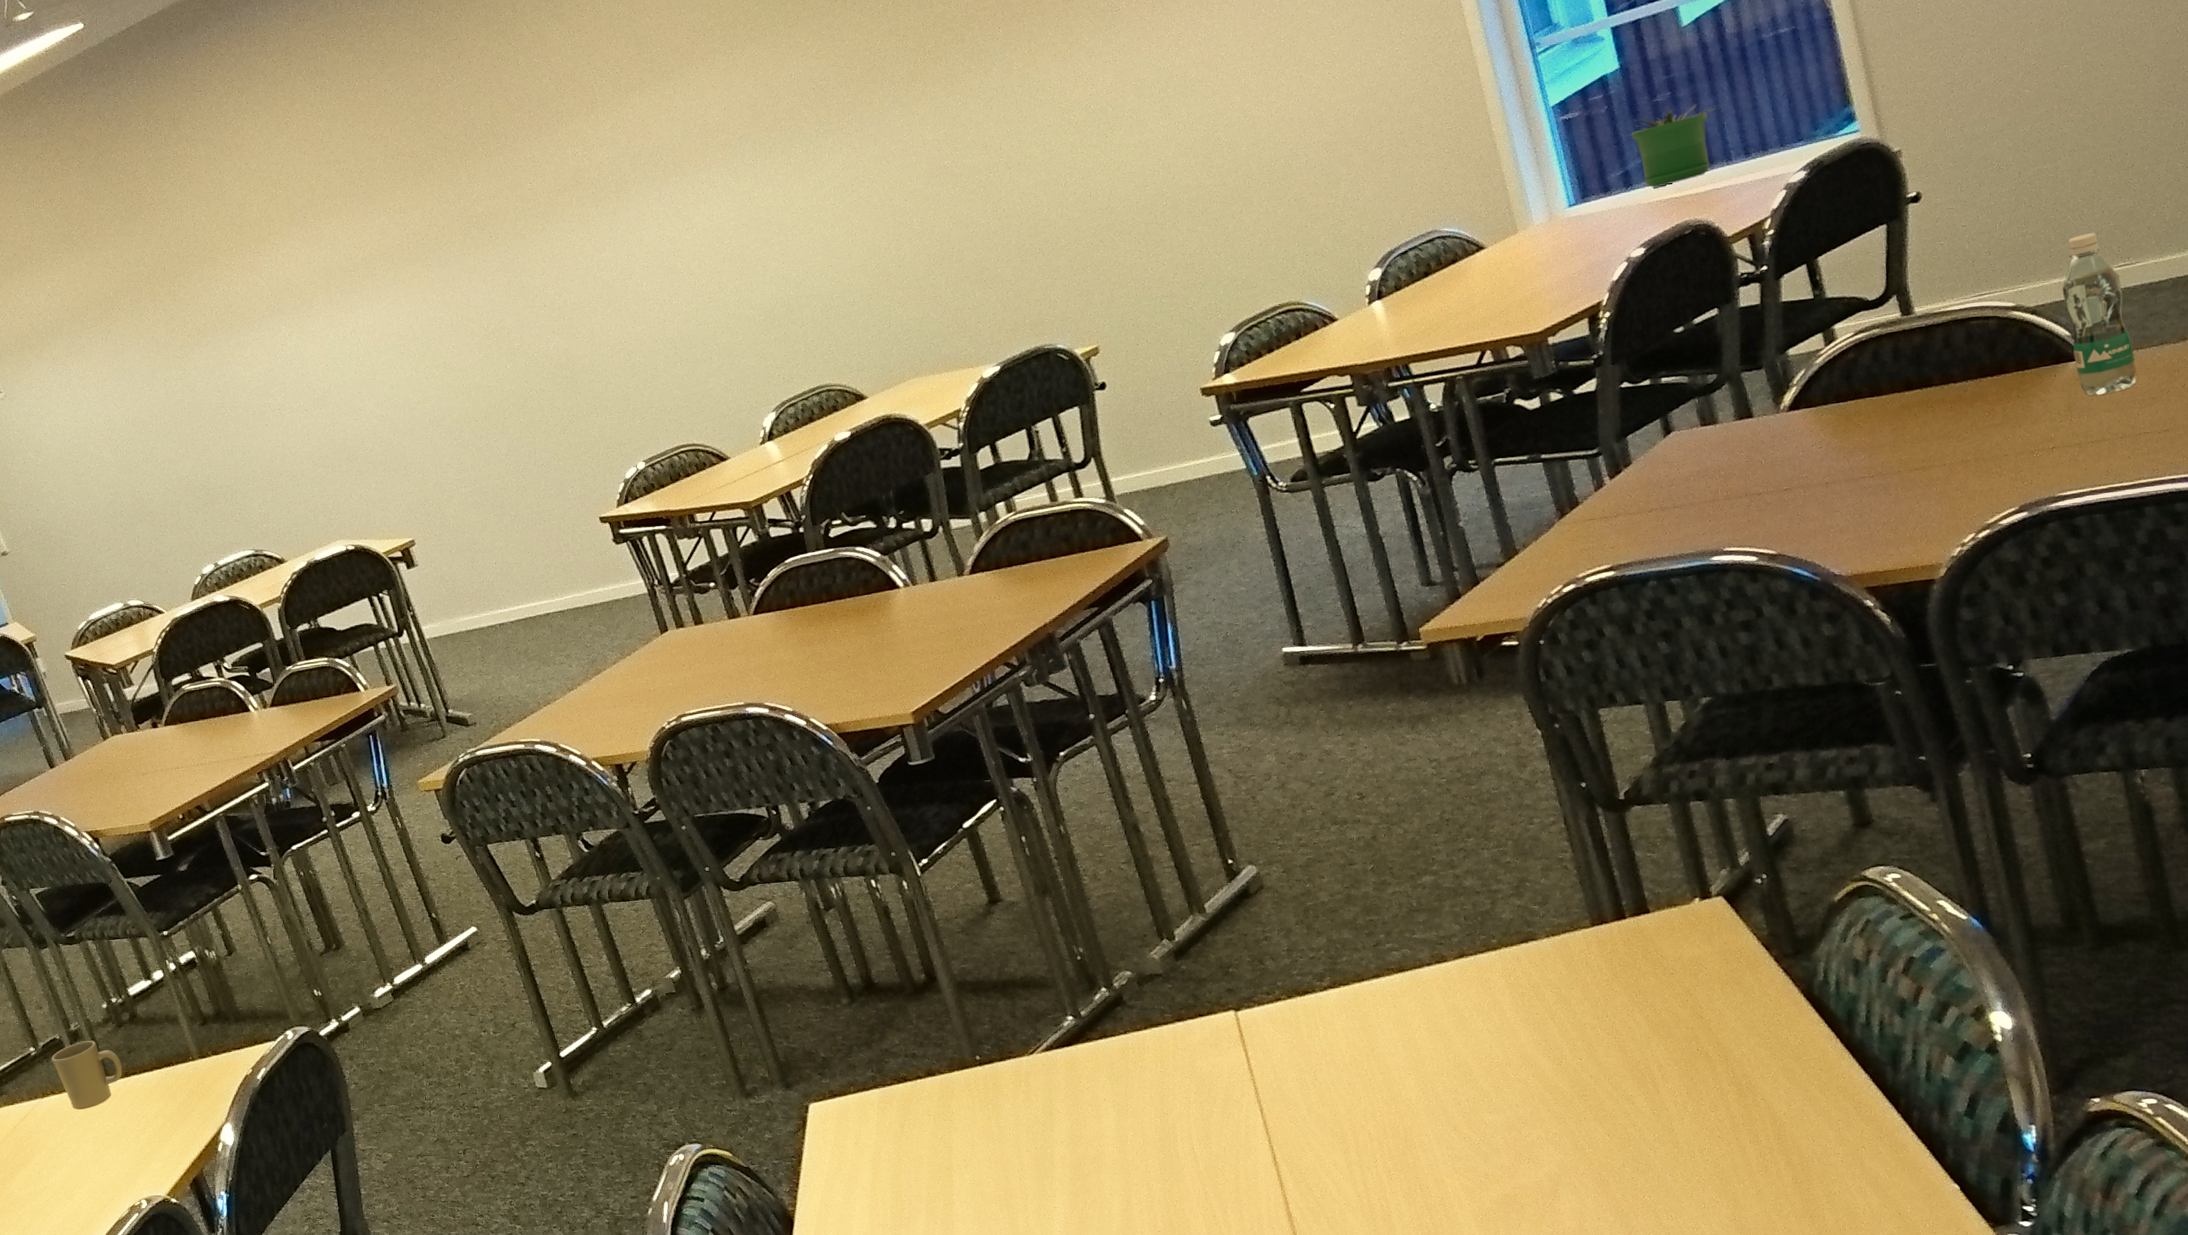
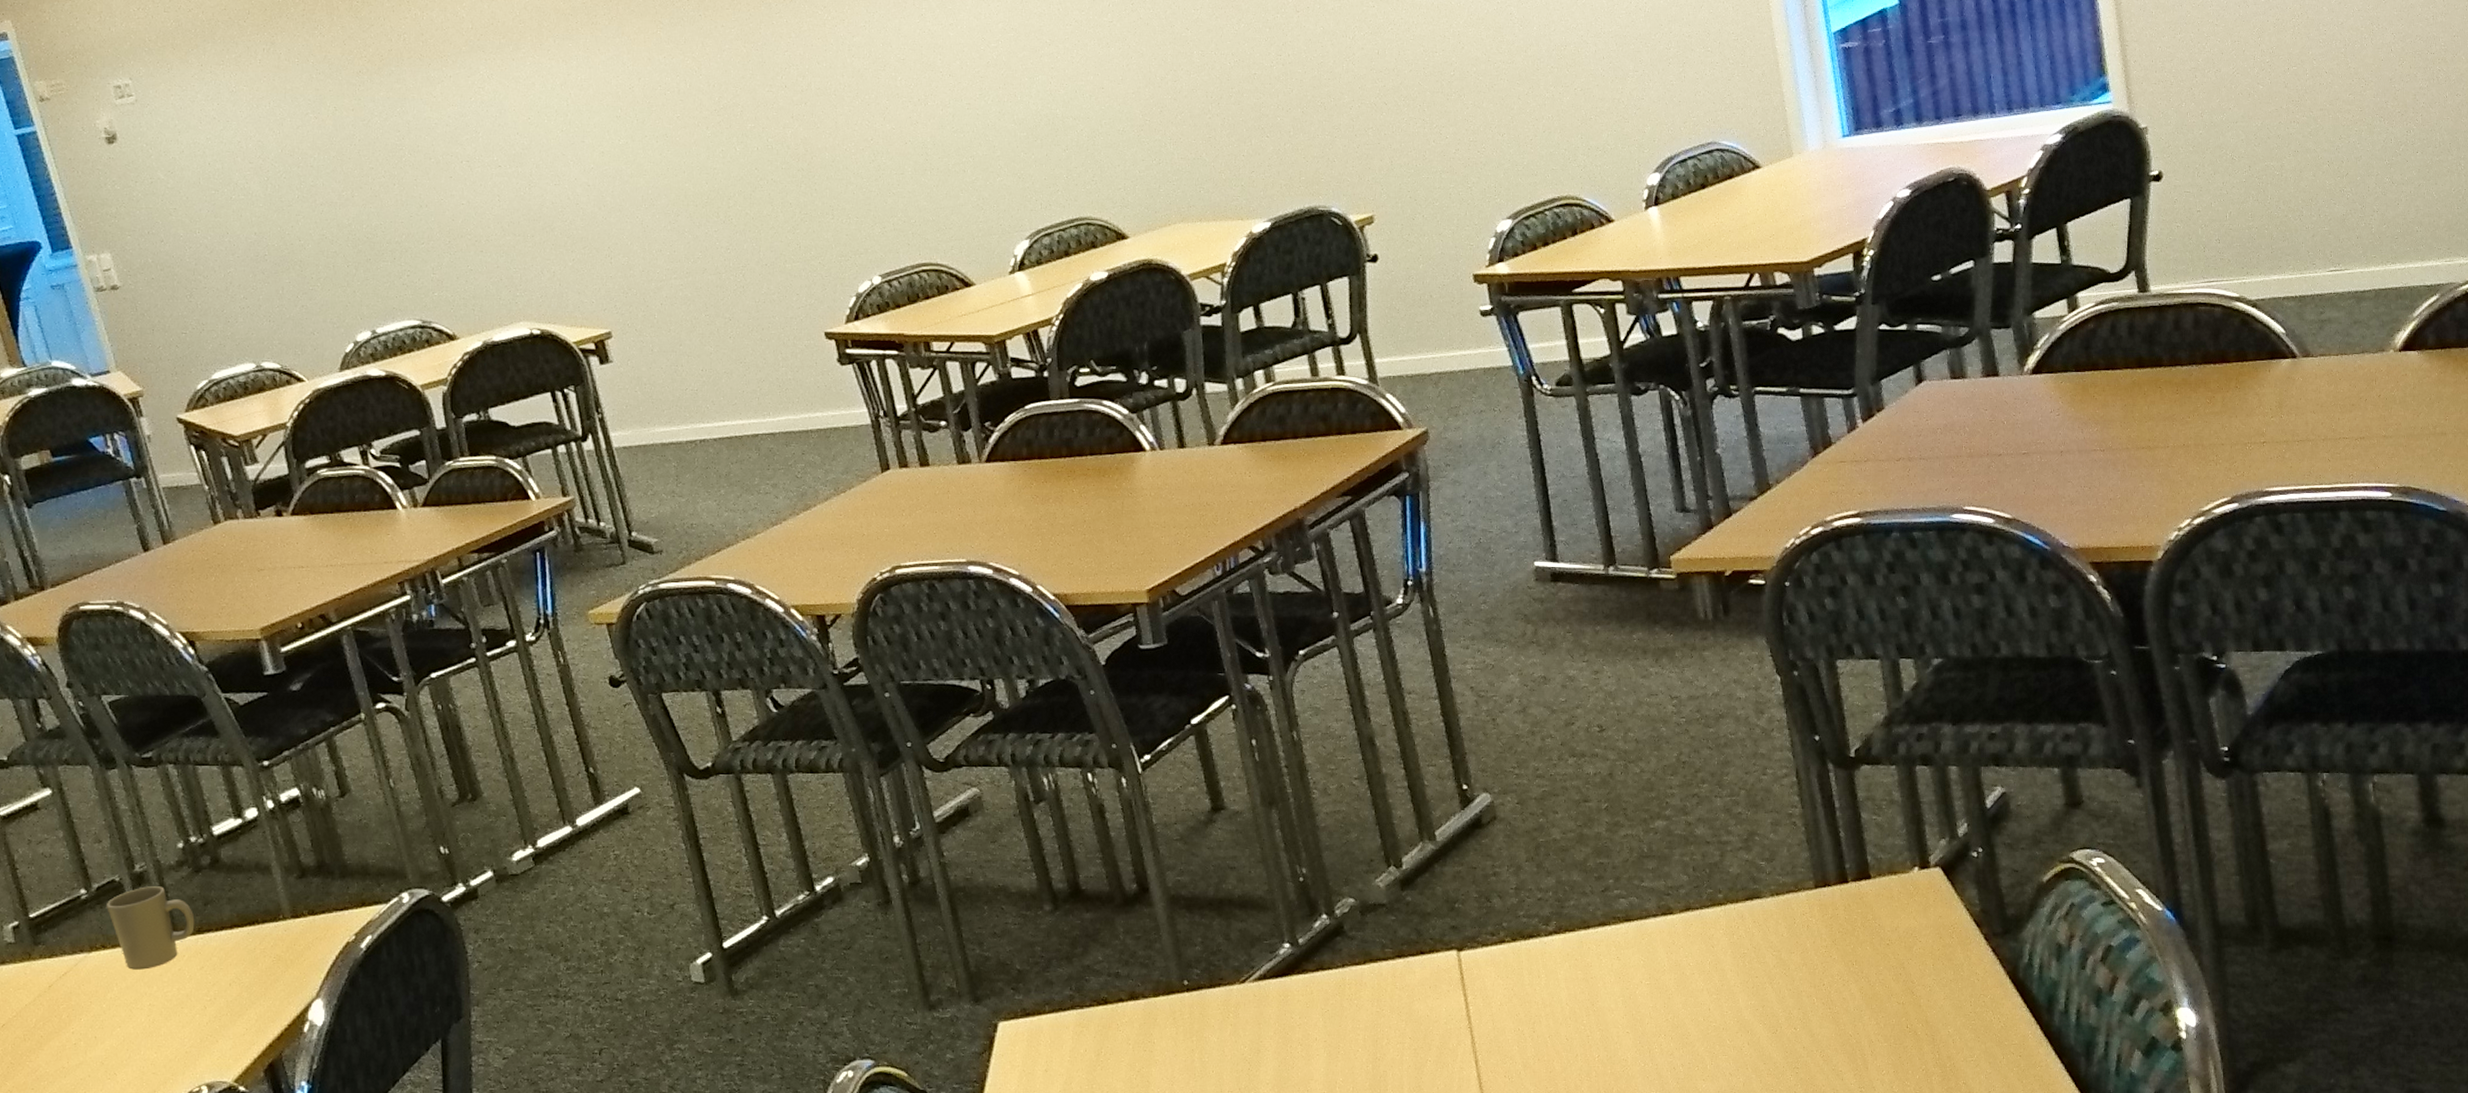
planter: present [1624,103,1719,189] -> none [1899,51,1987,131]
bottle: present [2062,233,2137,397] -> none [2280,234,2340,397]

